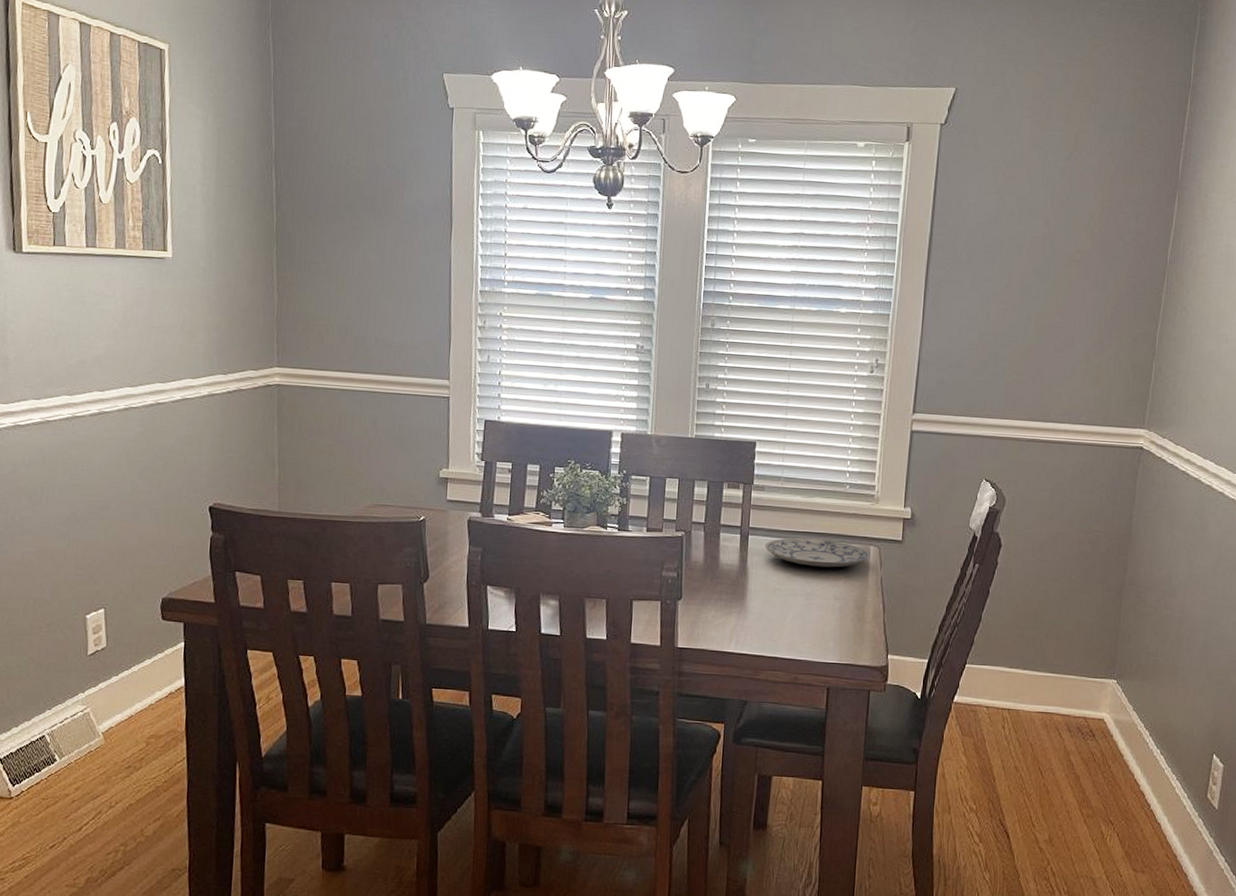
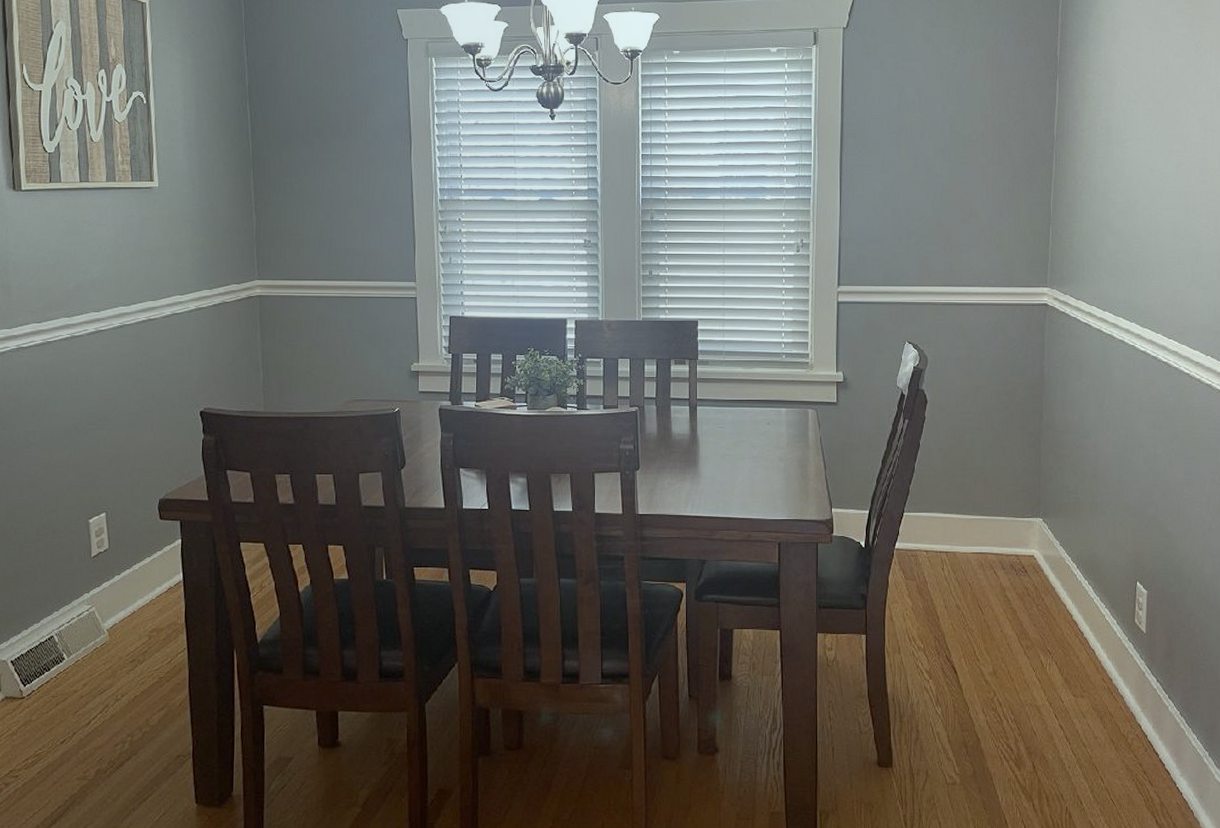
plate: present [765,537,870,568] -> none [713,405,809,431]

